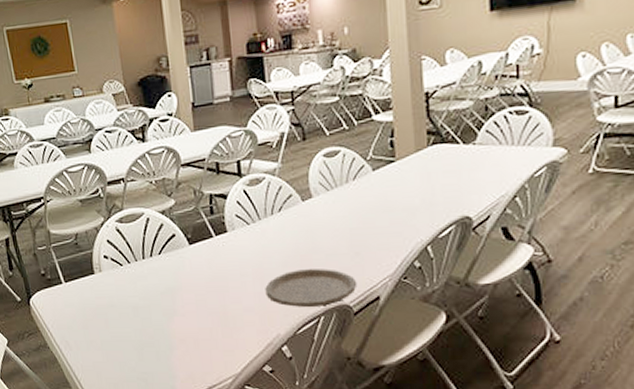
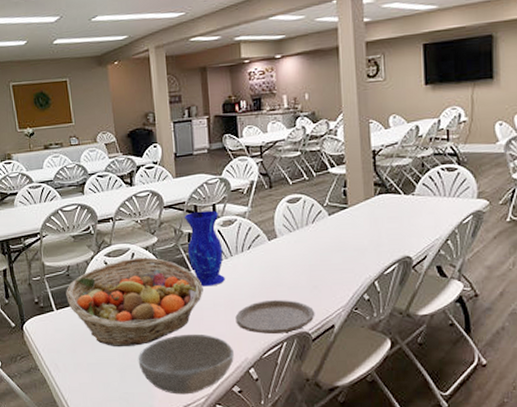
fruit basket: none [74,222,228,323] -> present [66,257,203,348]
bowl: none [156,307,264,375] -> present [138,334,234,395]
vase: none [205,168,253,255] -> present [185,210,225,287]

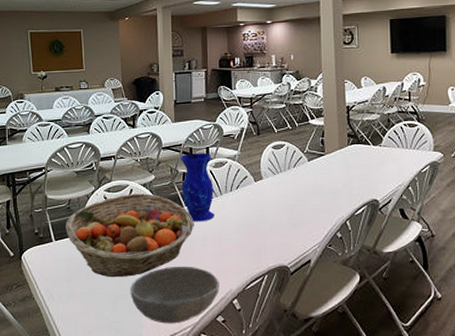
plate: present [235,299,315,334] -> none [222,235,294,267]

